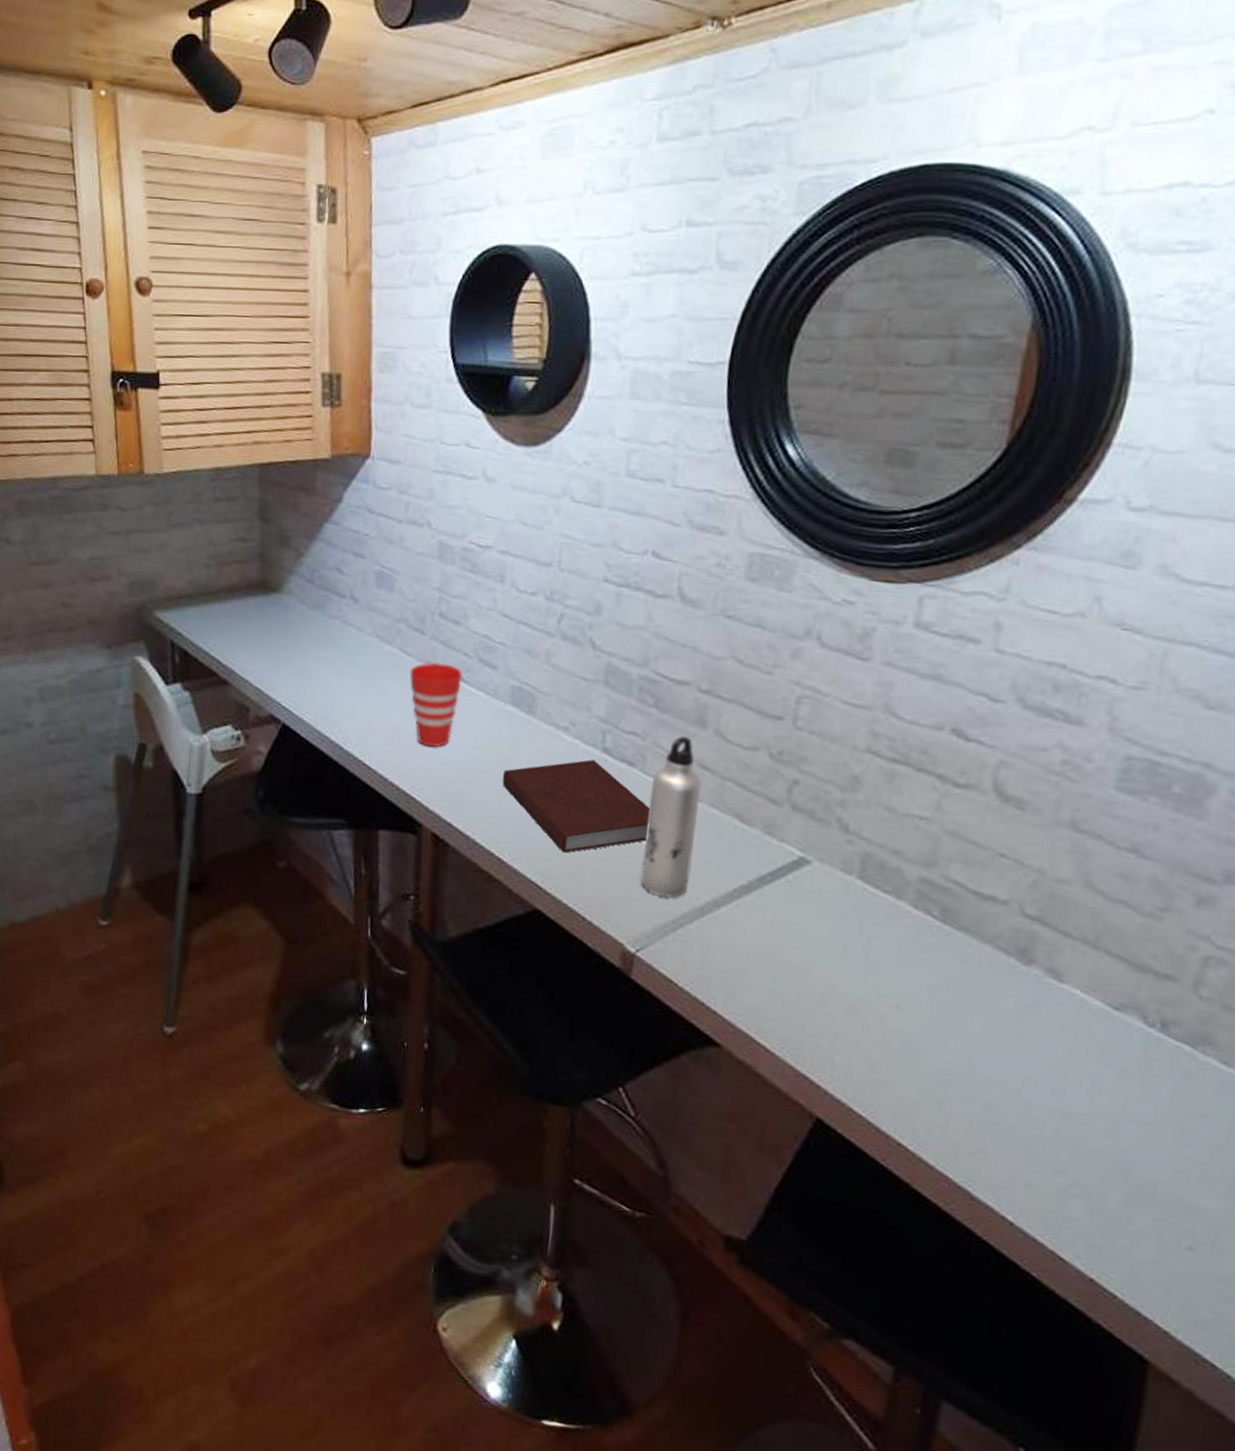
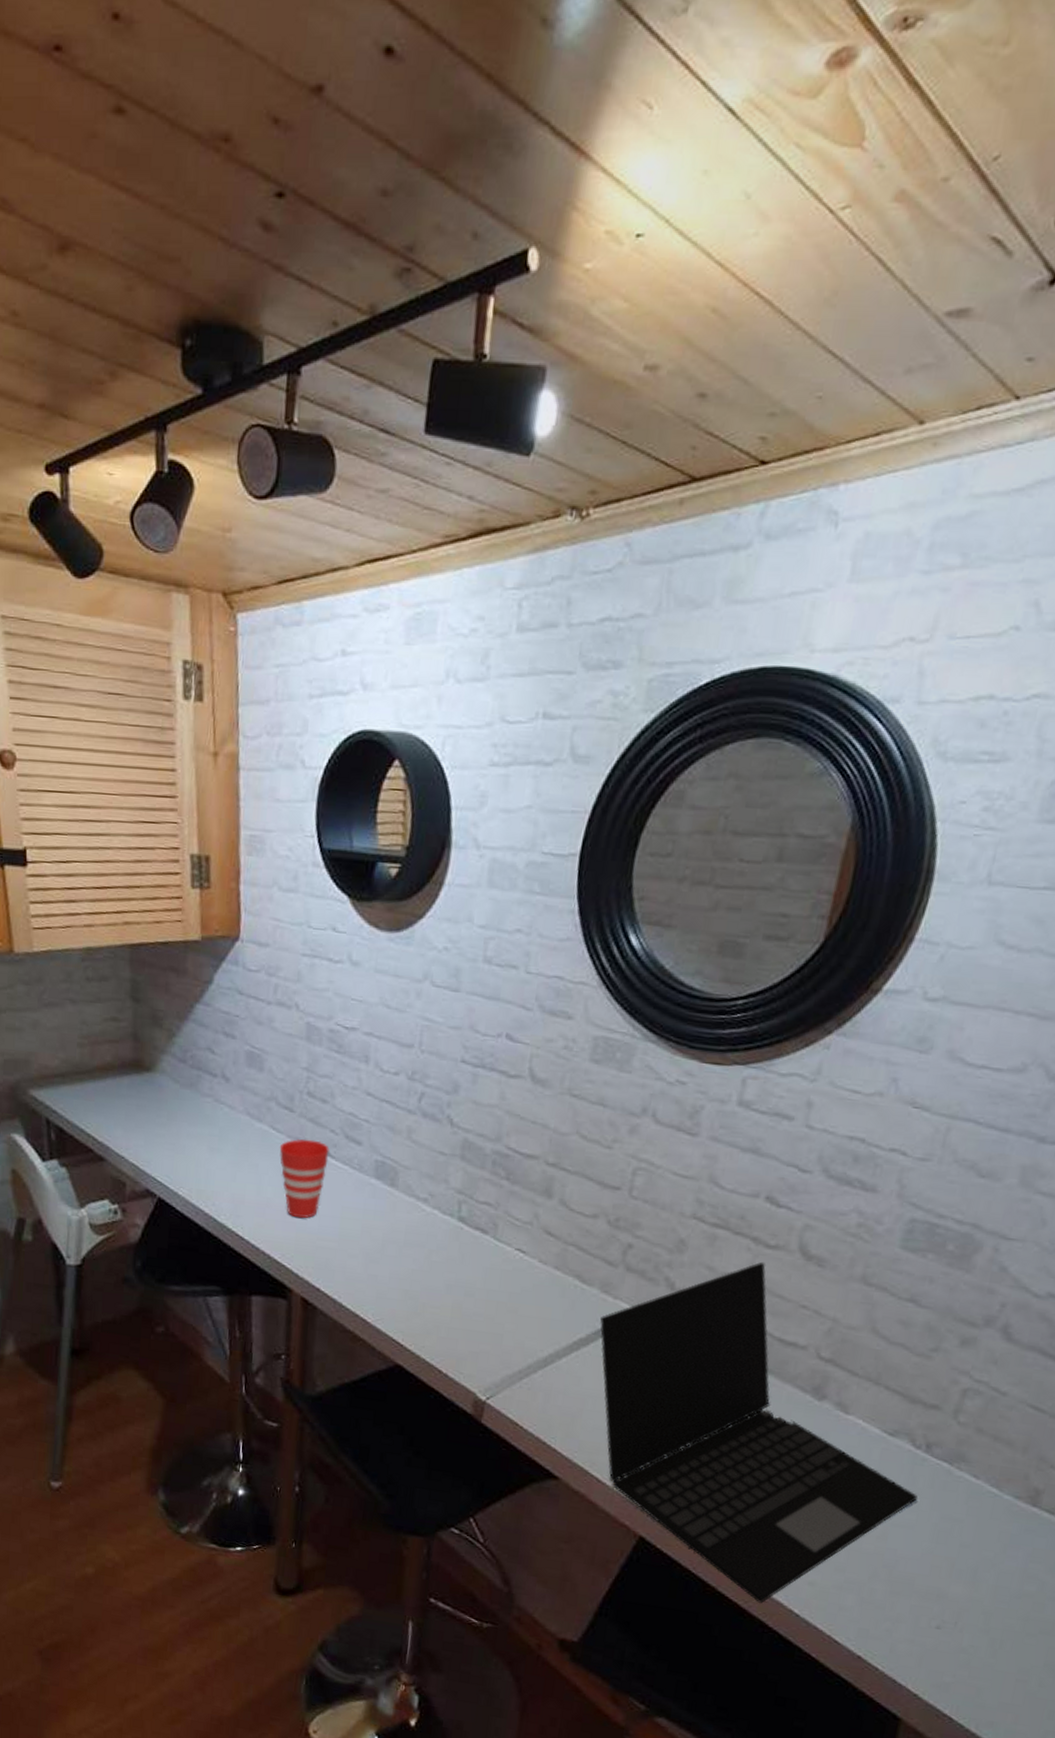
notebook: present [502,759,650,853] -> none [366,1228,501,1313]
water bottle: present [640,735,702,898] -> none [491,1205,548,1351]
laptop: none [763,802,1154,1207] -> present [599,1261,918,1604]

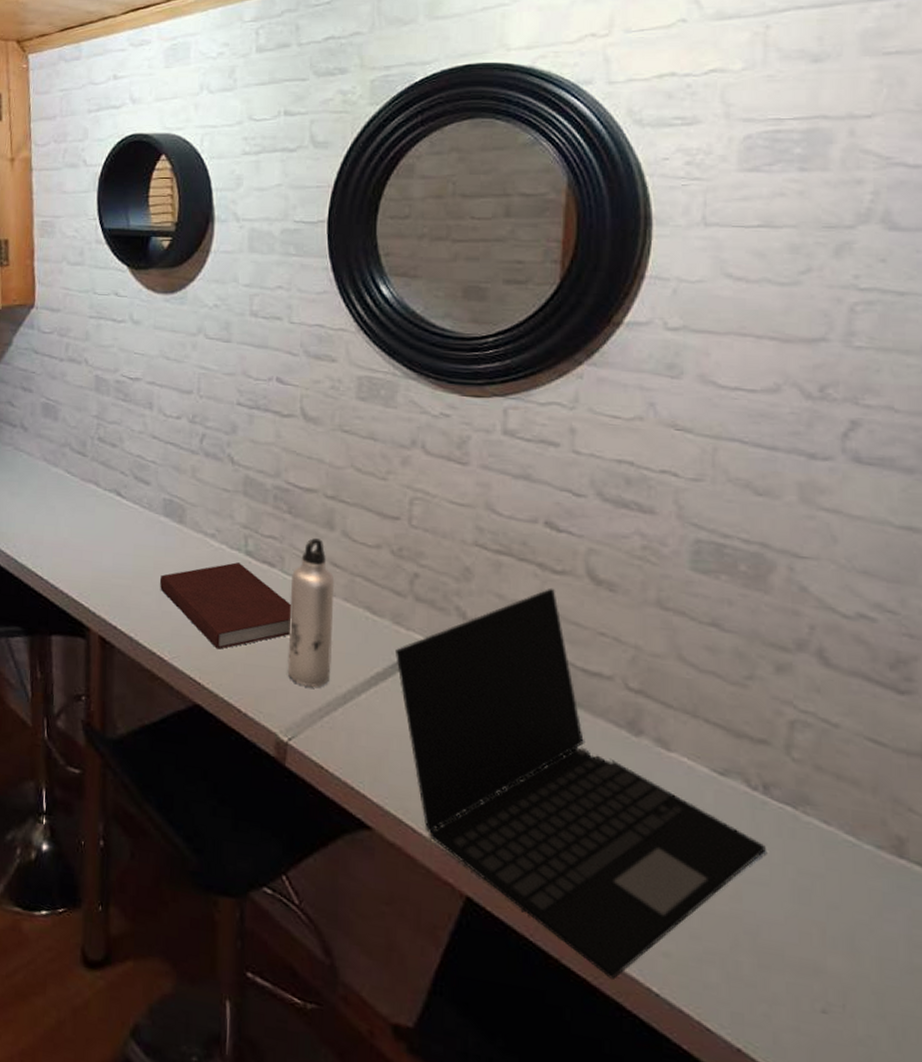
cup: present [279,1139,330,1219] -> none [74,481,120,558]
notebook: none [366,1228,501,1313] -> present [159,562,291,649]
water bottle: none [491,1205,548,1351] -> present [287,537,335,687]

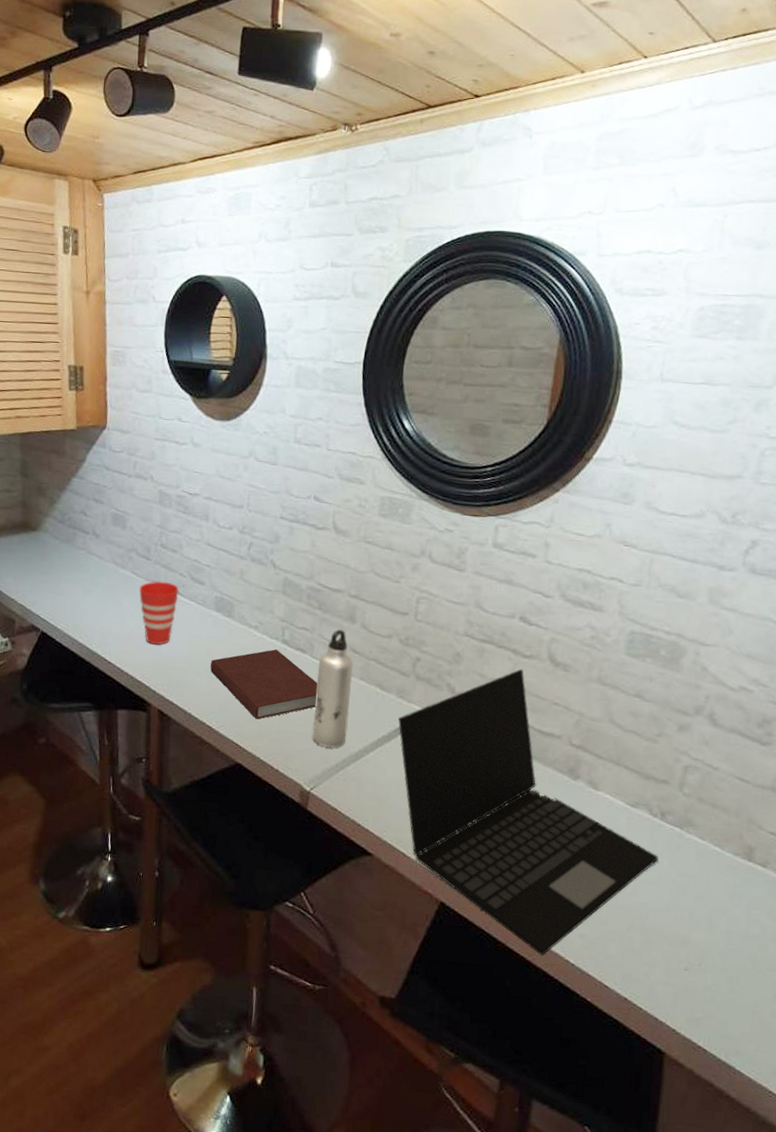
cup: none [74,481,120,558] -> present [139,581,179,645]

